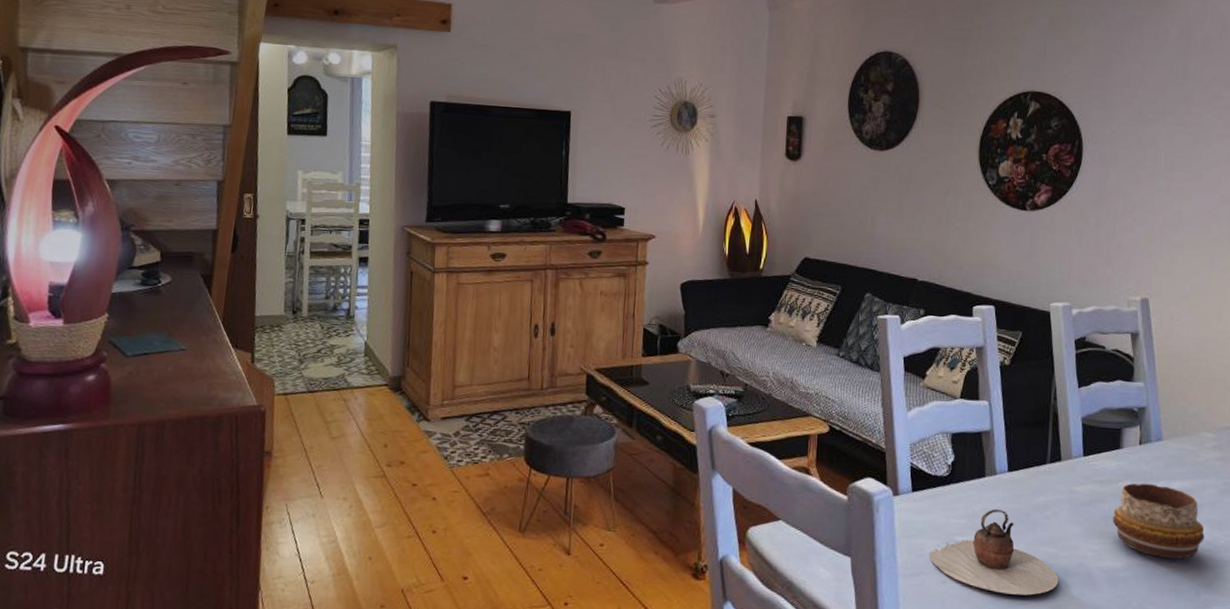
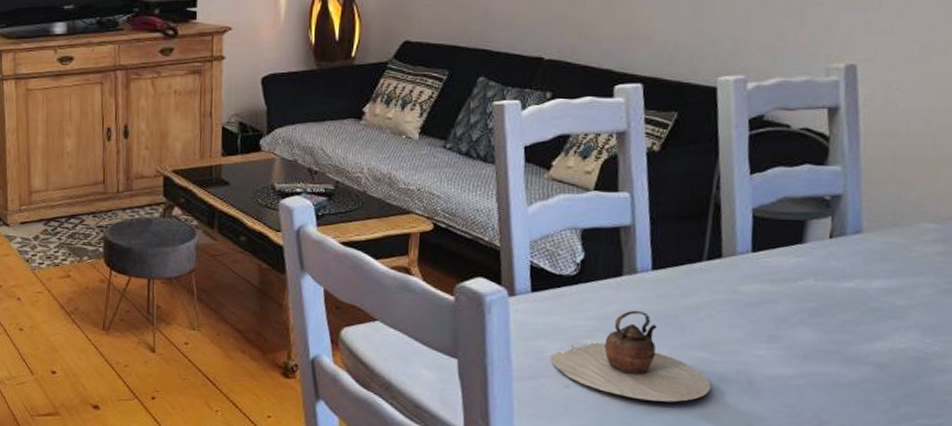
decorative bowl: present [1113,483,1205,560] -> none [786,282,913,368]

